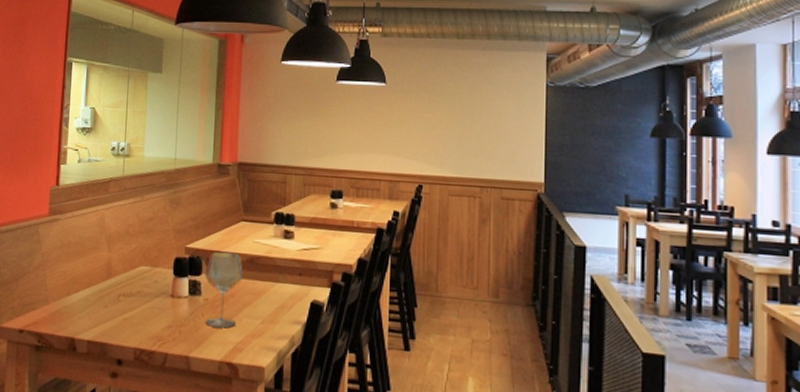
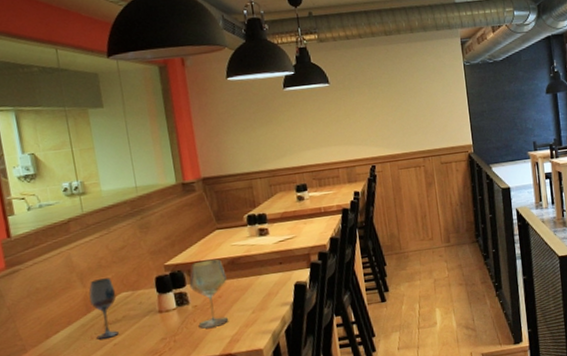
wineglass: none [110,246,136,311] -> present [88,278,119,340]

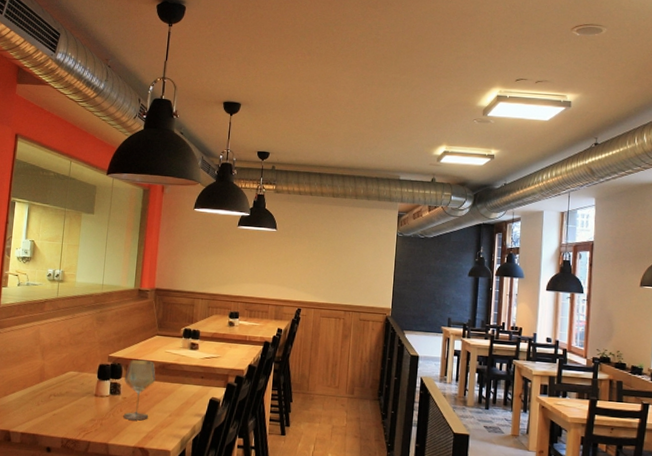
wineglass: present [88,278,119,340] -> none [42,355,66,408]

